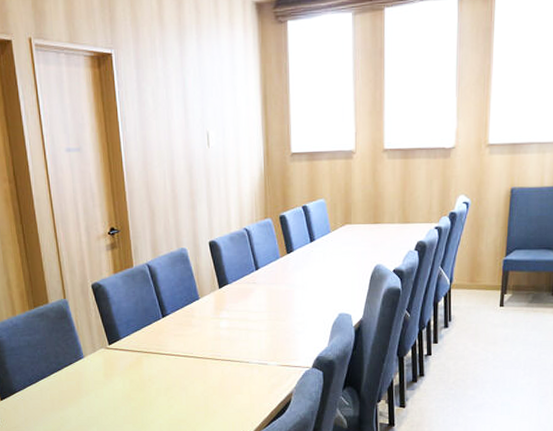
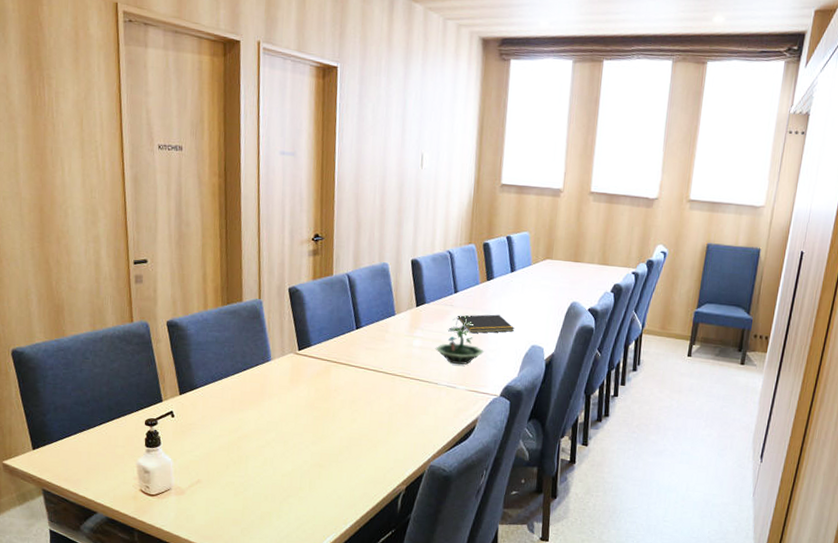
terrarium: none [242,291,291,342] -> present [435,315,484,365]
notepad: none [260,287,319,309] -> present [456,314,514,334]

